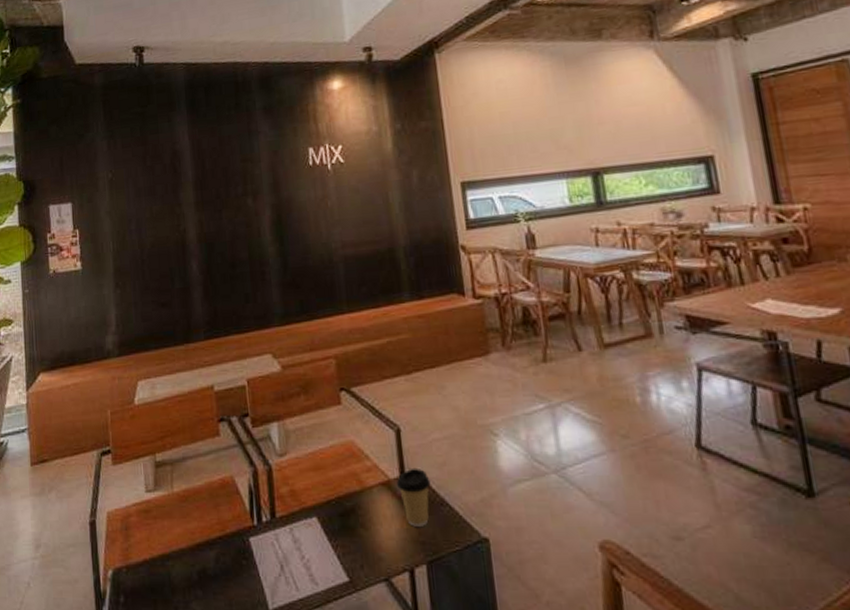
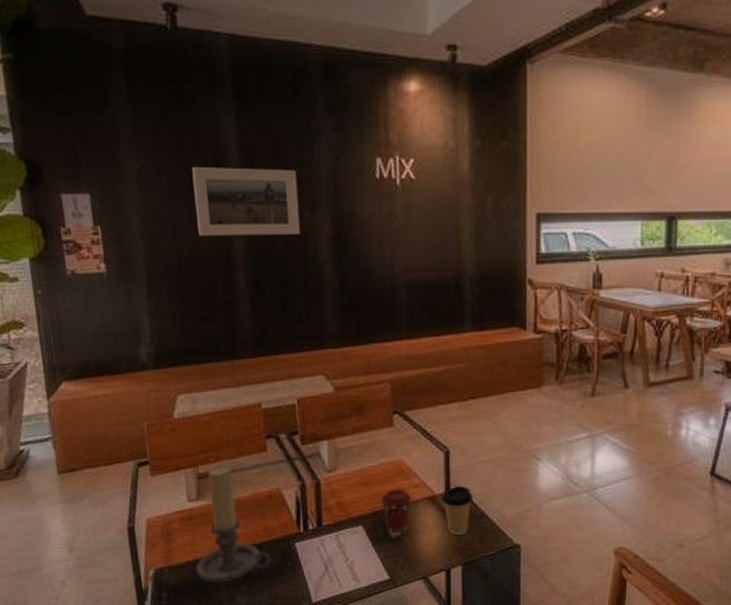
candle holder: none [152,452,226,585] -> present [196,466,271,582]
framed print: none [153,165,245,230] -> present [192,166,301,236]
coffee cup: none [333,473,365,532] -> present [381,489,411,538]

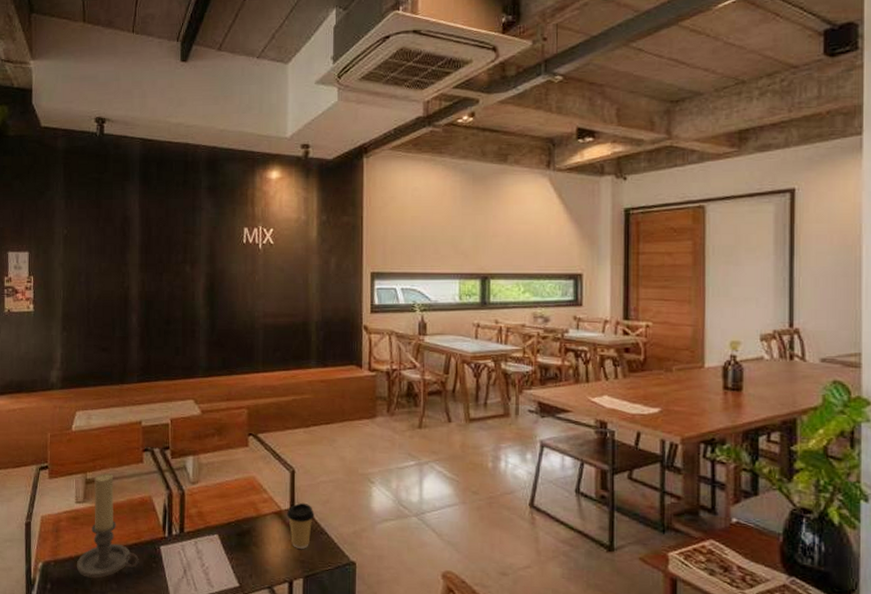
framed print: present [192,166,301,236] -> none [104,233,183,285]
coffee cup: present [381,489,411,538] -> none [234,502,260,549]

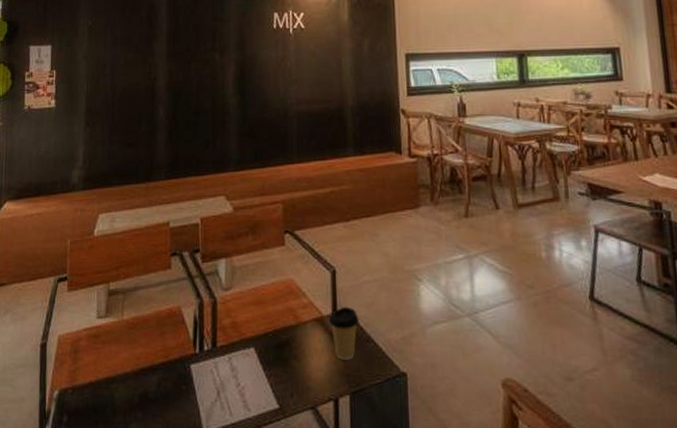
candle holder: present [76,473,139,578] -> none [96,283,167,406]

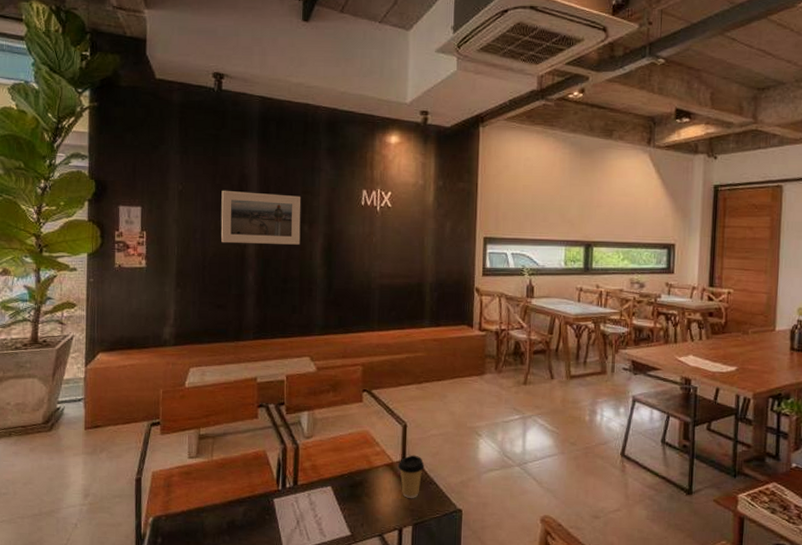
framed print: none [130,22,212,76] -> present [221,190,301,245]

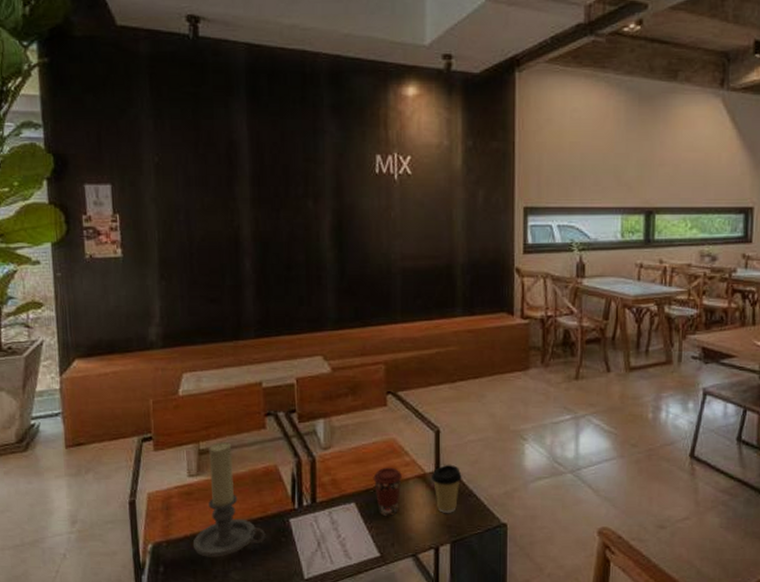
candle holder: none [188,429,252,531] -> present [193,442,266,557]
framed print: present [221,190,301,245] -> none [206,160,304,224]
coffee cup: none [348,455,373,499] -> present [373,467,402,516]

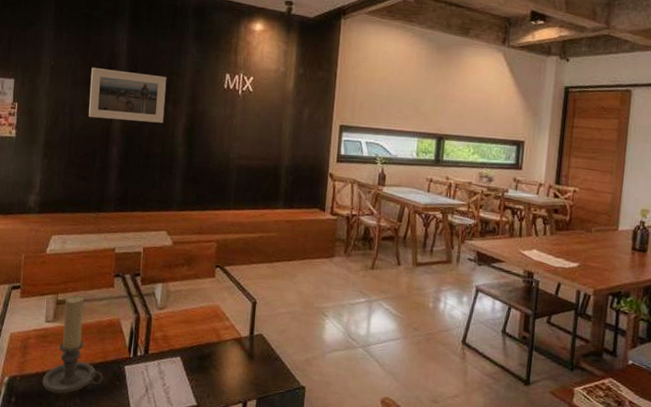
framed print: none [206,160,304,224] -> present [89,67,166,123]
coffee cup: present [373,467,402,516] -> none [197,329,222,371]
coffee cup: present [430,464,462,513] -> none [245,331,271,373]

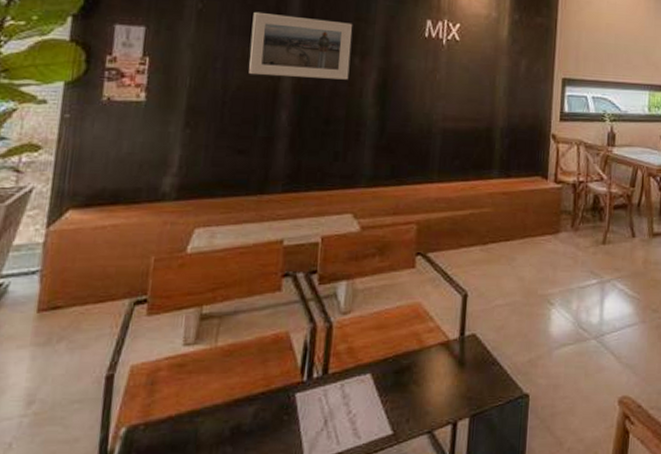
candle holder: present [42,295,104,393] -> none [176,306,266,442]

